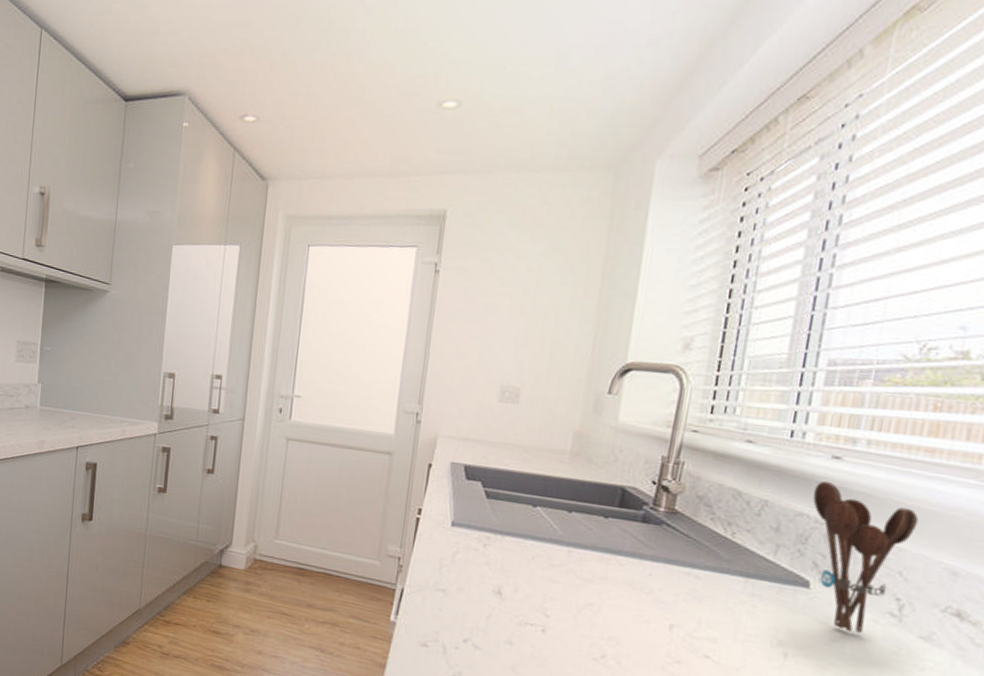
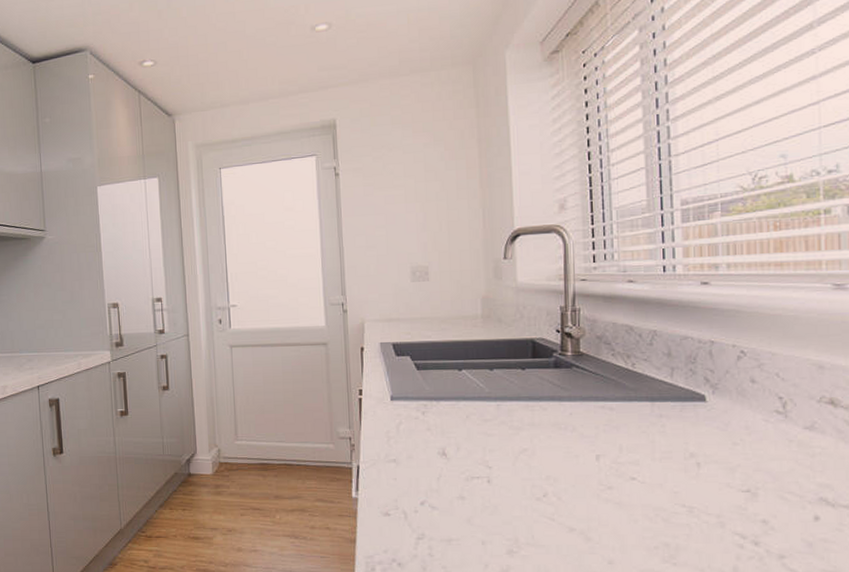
utensil holder: present [813,480,919,633] -> none [693,305,782,435]

